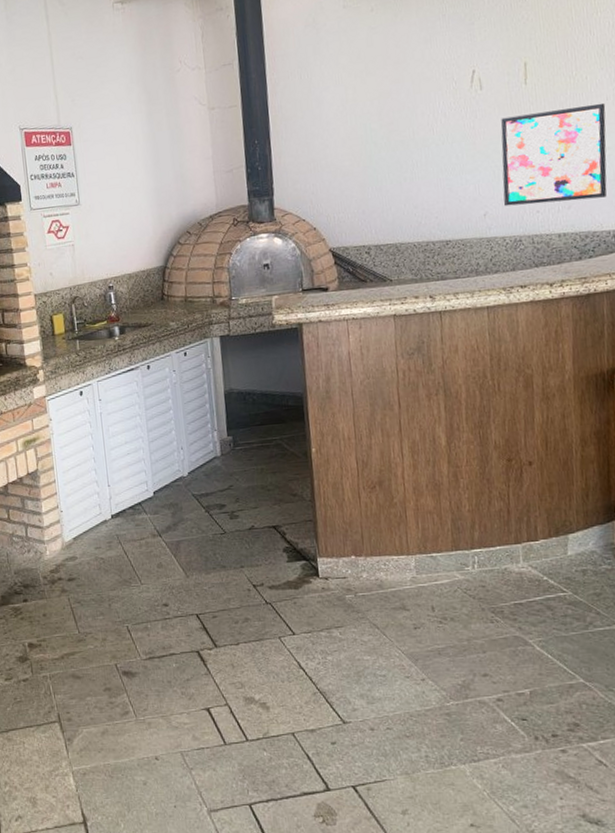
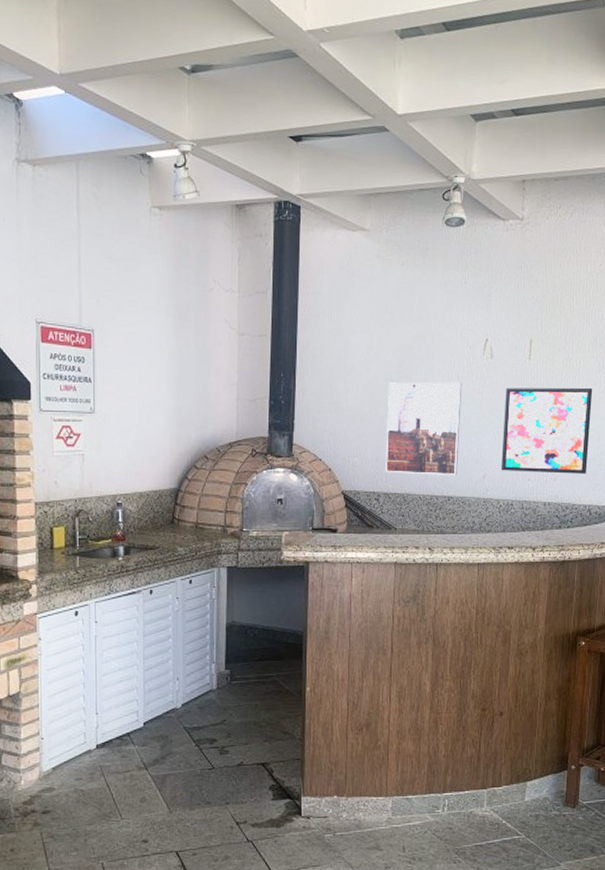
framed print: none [369,120,455,224] -> present [385,382,462,475]

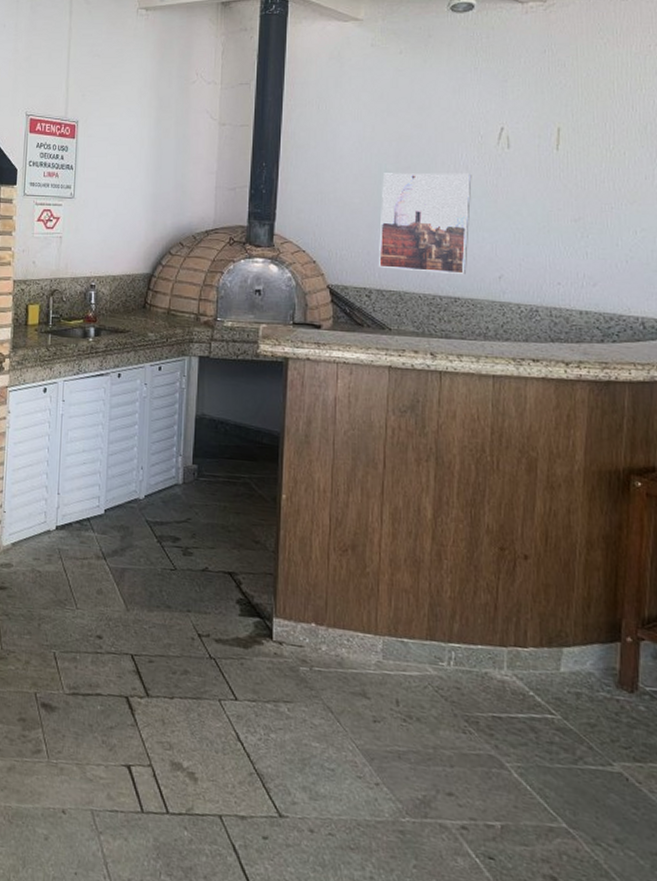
wall art: present [500,387,593,474] -> none [521,180,644,280]

